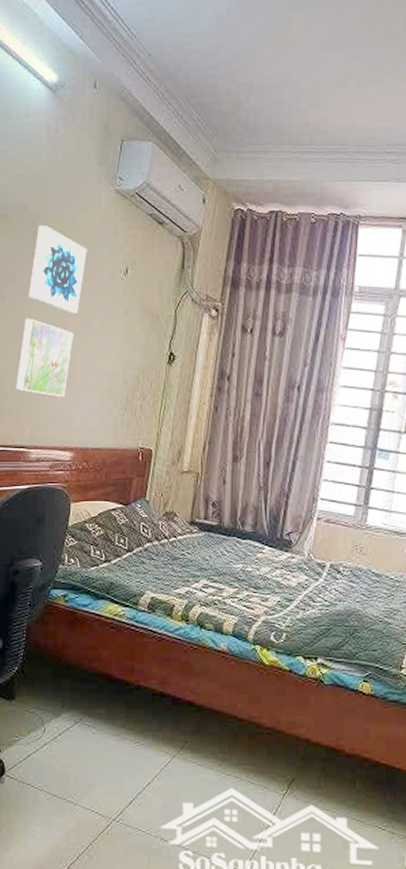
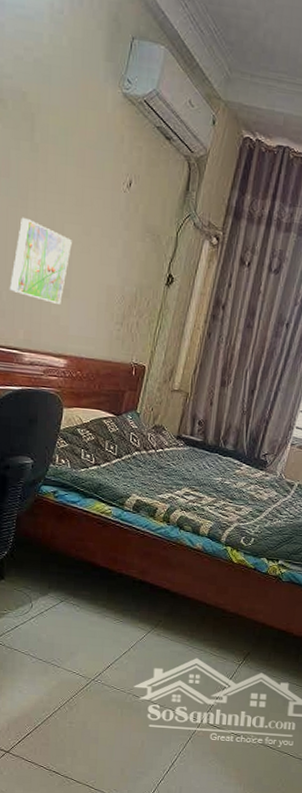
wall art: present [29,225,87,314] -> none [26,118,90,221]

